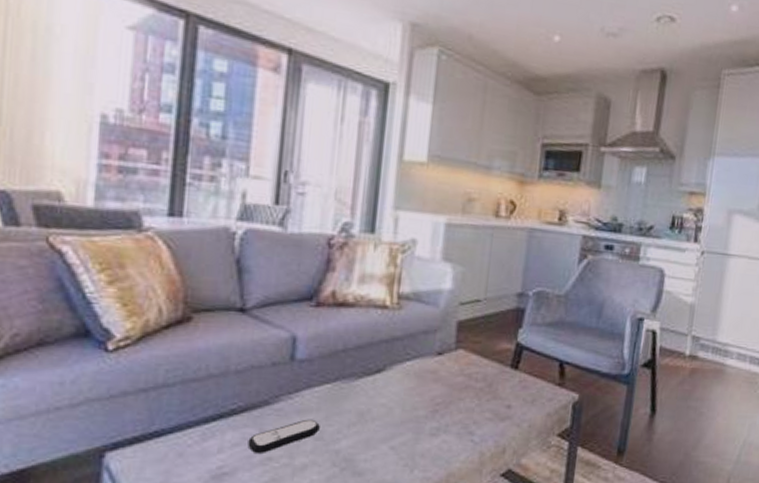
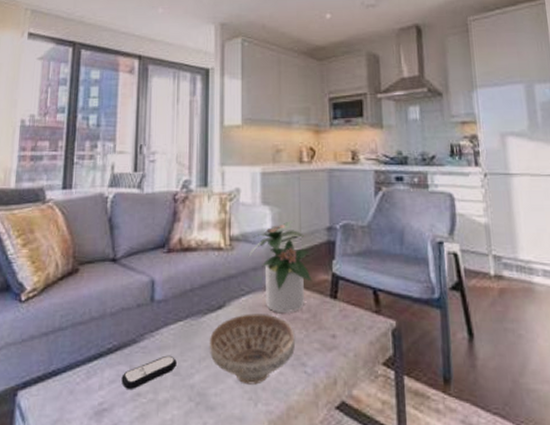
decorative bowl: none [361,379,466,452] -> present [209,314,296,385]
potted plant: none [419,282,493,382] -> present [248,221,313,314]

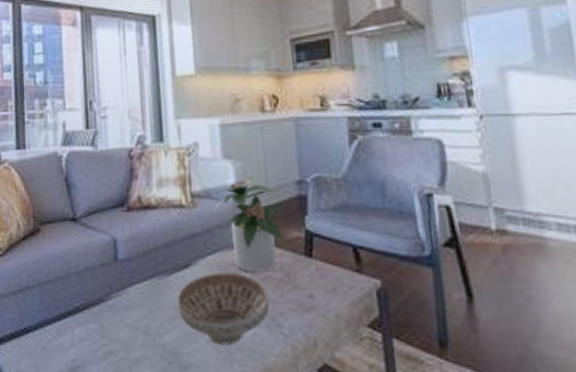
remote control: present [121,355,177,389] -> none [92,314,146,347]

